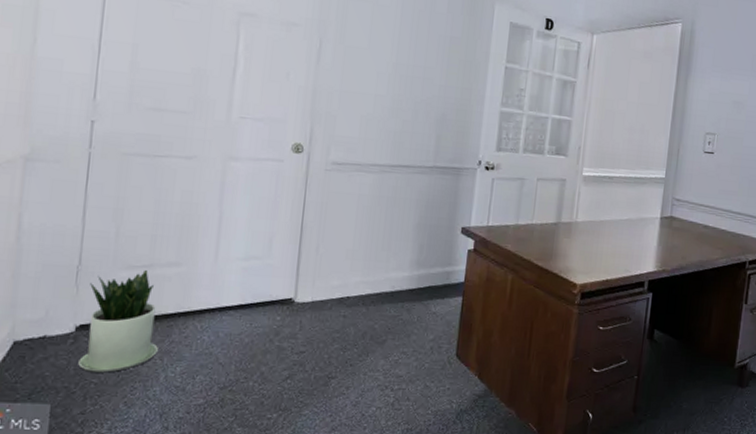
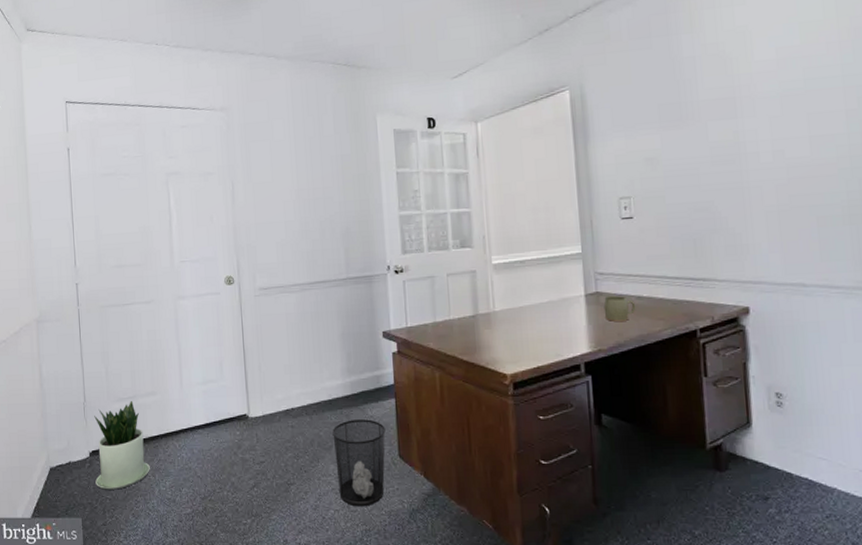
waste bin: none [385,314,447,405] -> present [332,419,386,507]
mug: none [674,222,702,247] -> present [603,296,636,322]

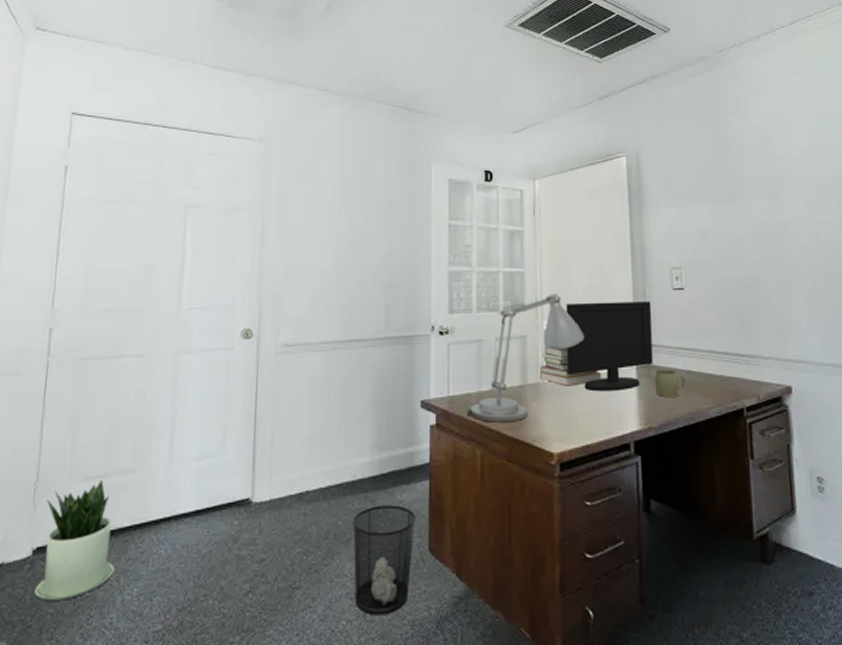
desk lamp: none [424,230,533,349] -> present [467,294,585,423]
books: none [490,279,551,315] -> present [539,346,602,386]
monitor: none [512,232,602,319] -> present [565,301,653,392]

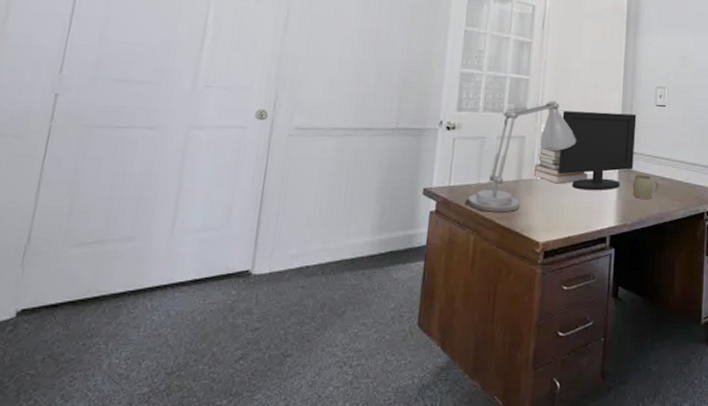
planter: present [34,481,114,601] -> none [15,247,105,362]
waste bin: present [353,505,416,616] -> none [343,282,409,383]

